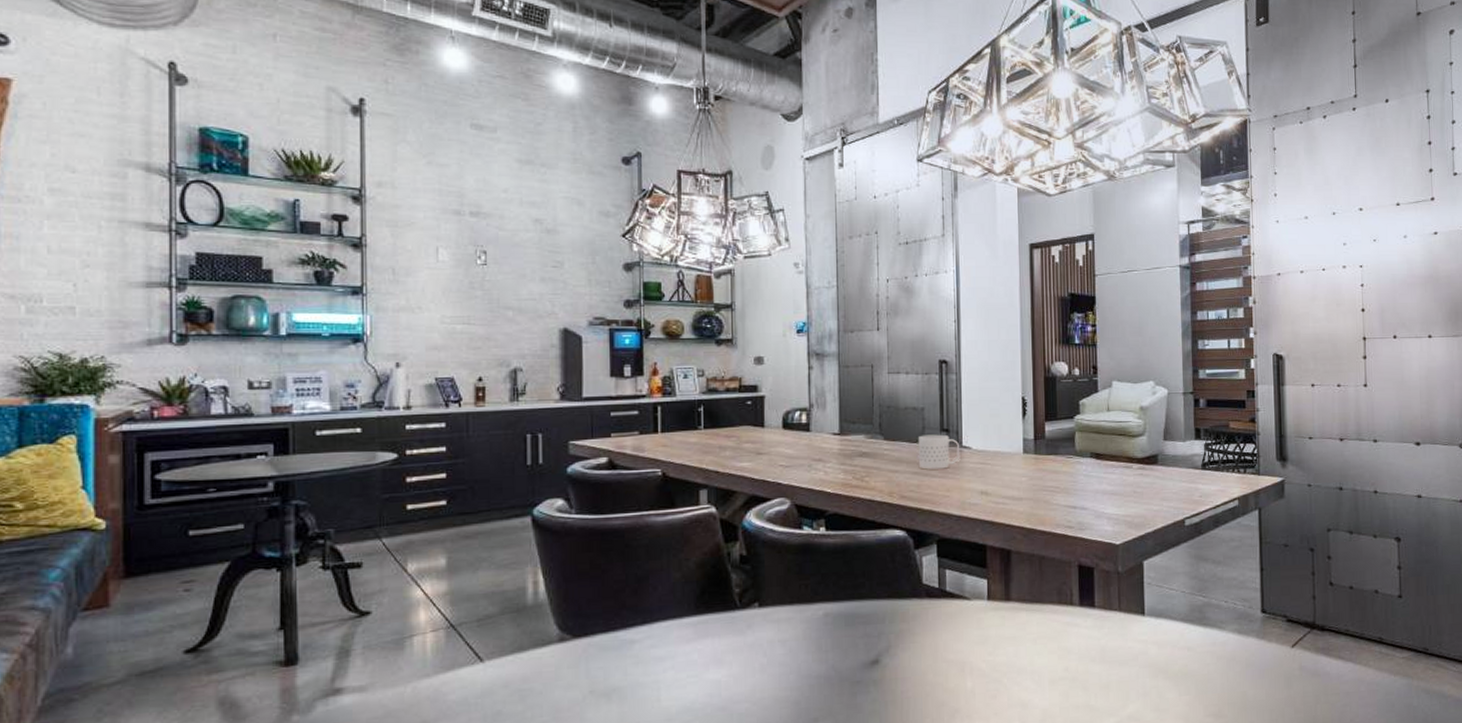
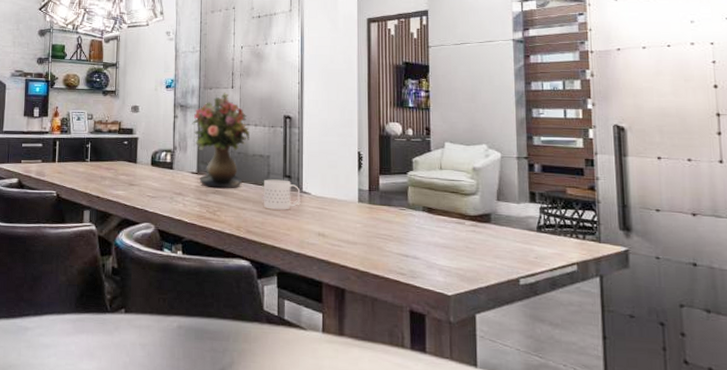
bouquet: none [831,335,900,451] -> present [192,92,250,189]

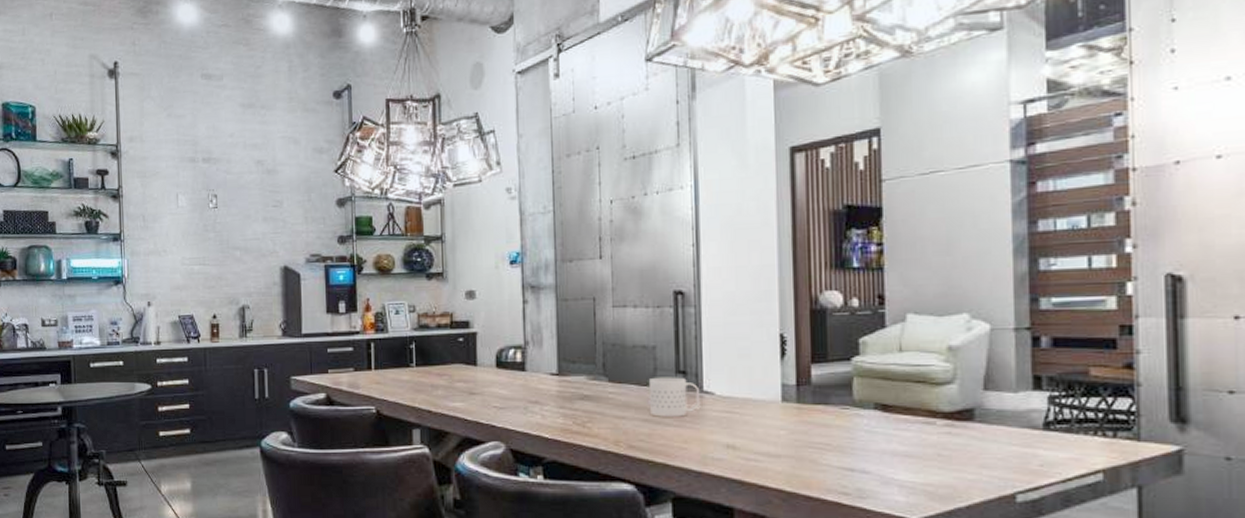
bouquet: present [192,92,250,189] -> none [547,264,627,393]

